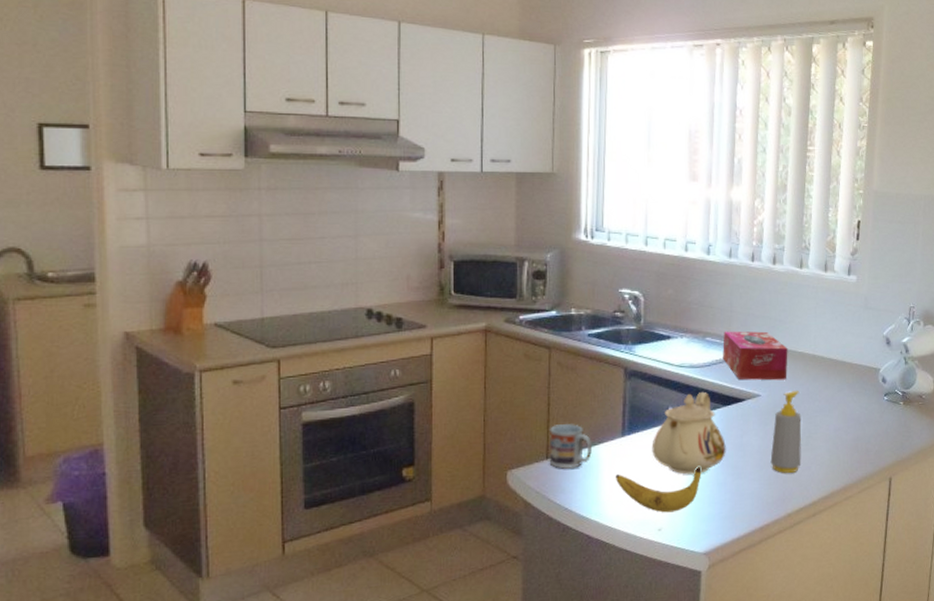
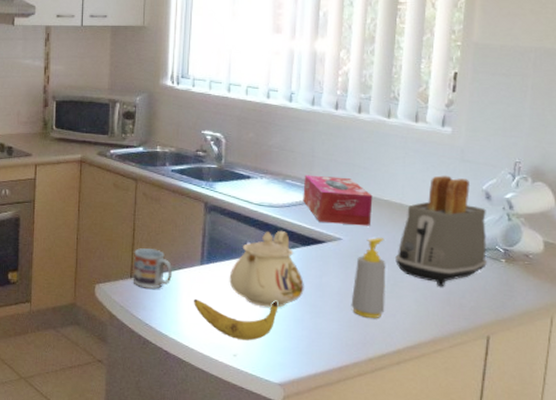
toaster: none [810,324,888,435] -> present [395,175,487,287]

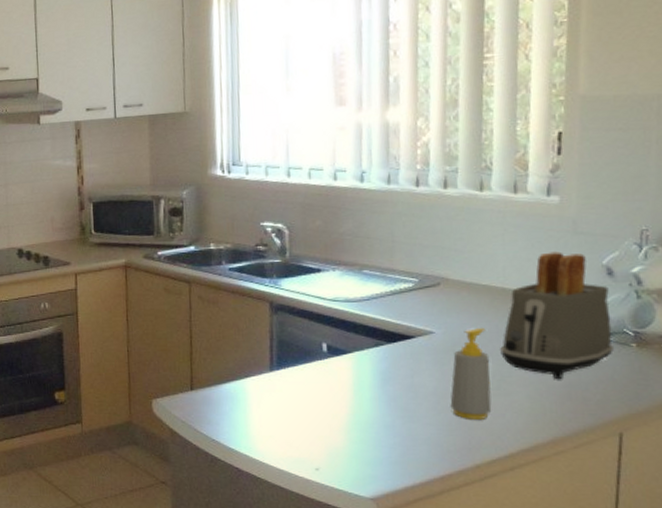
cup: present [133,248,173,289] -> none [193,357,239,401]
banana: present [194,298,278,341] -> none [265,407,364,452]
teapot: present [229,231,304,308] -> none [304,328,393,414]
tissue box: present [303,175,373,226] -> none [384,262,469,316]

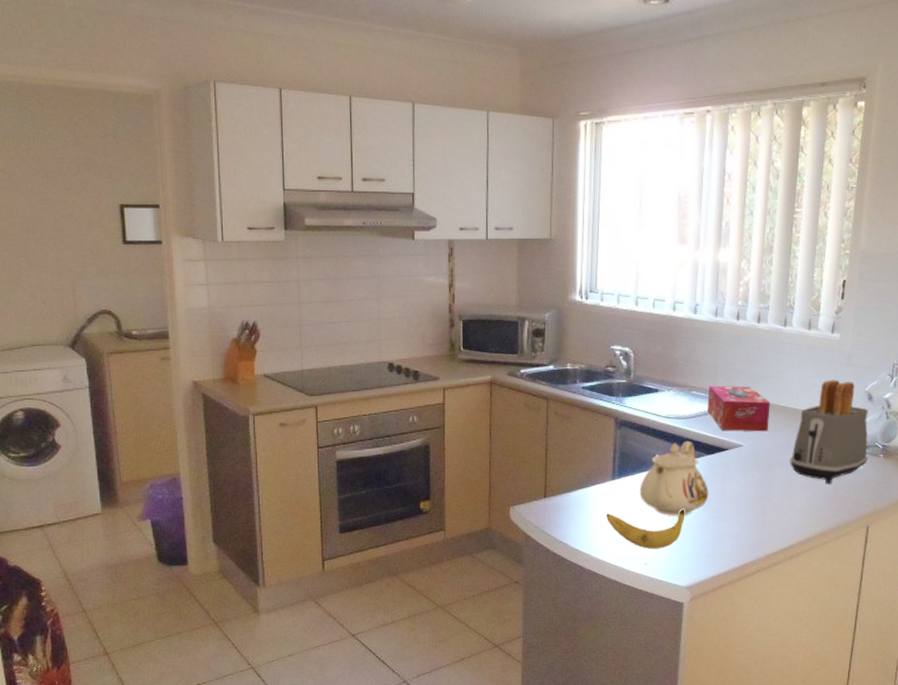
banana: none [265,407,364,452] -> present [606,509,685,549]
teapot: none [304,328,393,414] -> present [639,442,709,516]
tissue box: none [384,262,469,316] -> present [707,385,770,432]
soap bottle: present [450,328,492,419] -> none [751,442,782,518]

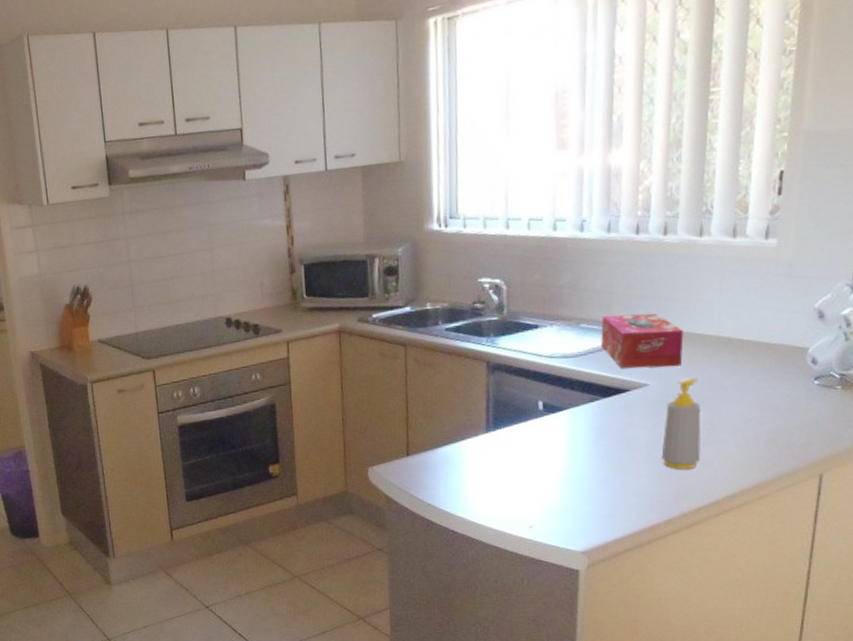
banana: present [606,509,685,549] -> none [481,463,578,510]
teapot: present [639,442,709,516] -> none [520,384,607,471]
soap bottle: none [751,442,782,518] -> present [661,378,701,469]
toaster: present [790,379,868,484] -> none [712,296,819,426]

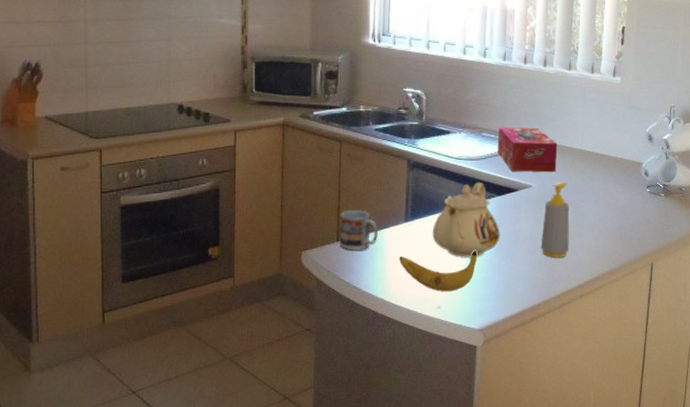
cup: none [409,421,455,466] -> present [339,210,379,251]
banana: none [481,463,578,510] -> present [399,251,478,292]
teapot: none [520,384,607,471] -> present [432,183,500,257]

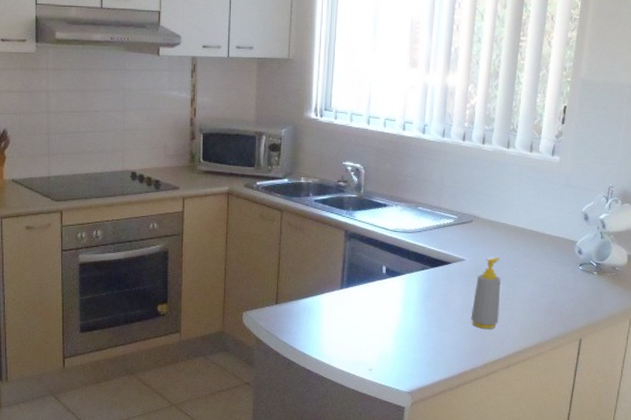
cup: present [339,210,379,251] -> none [278,276,316,313]
banana: present [399,251,478,292] -> none [334,319,409,356]
teapot: present [432,183,500,257] -> none [366,255,432,324]
tissue box: present [497,127,558,173] -> none [432,202,492,247]

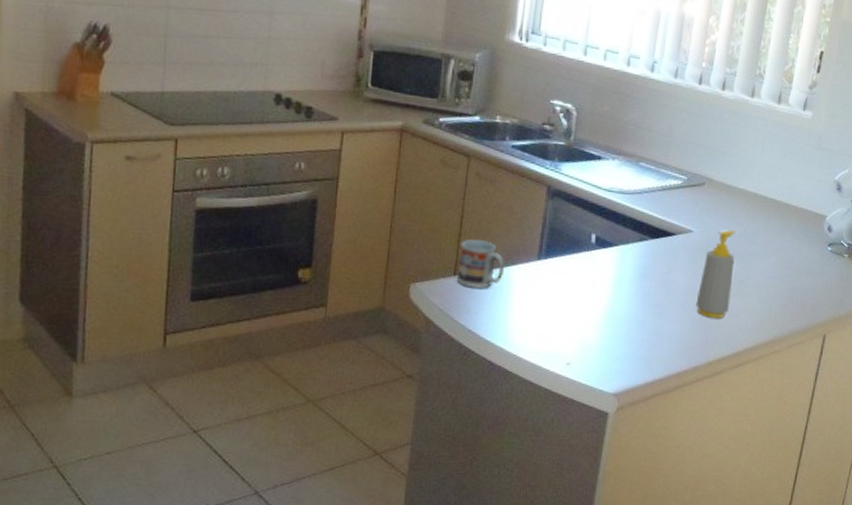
cup: none [278,276,316,313] -> present [456,239,506,288]

